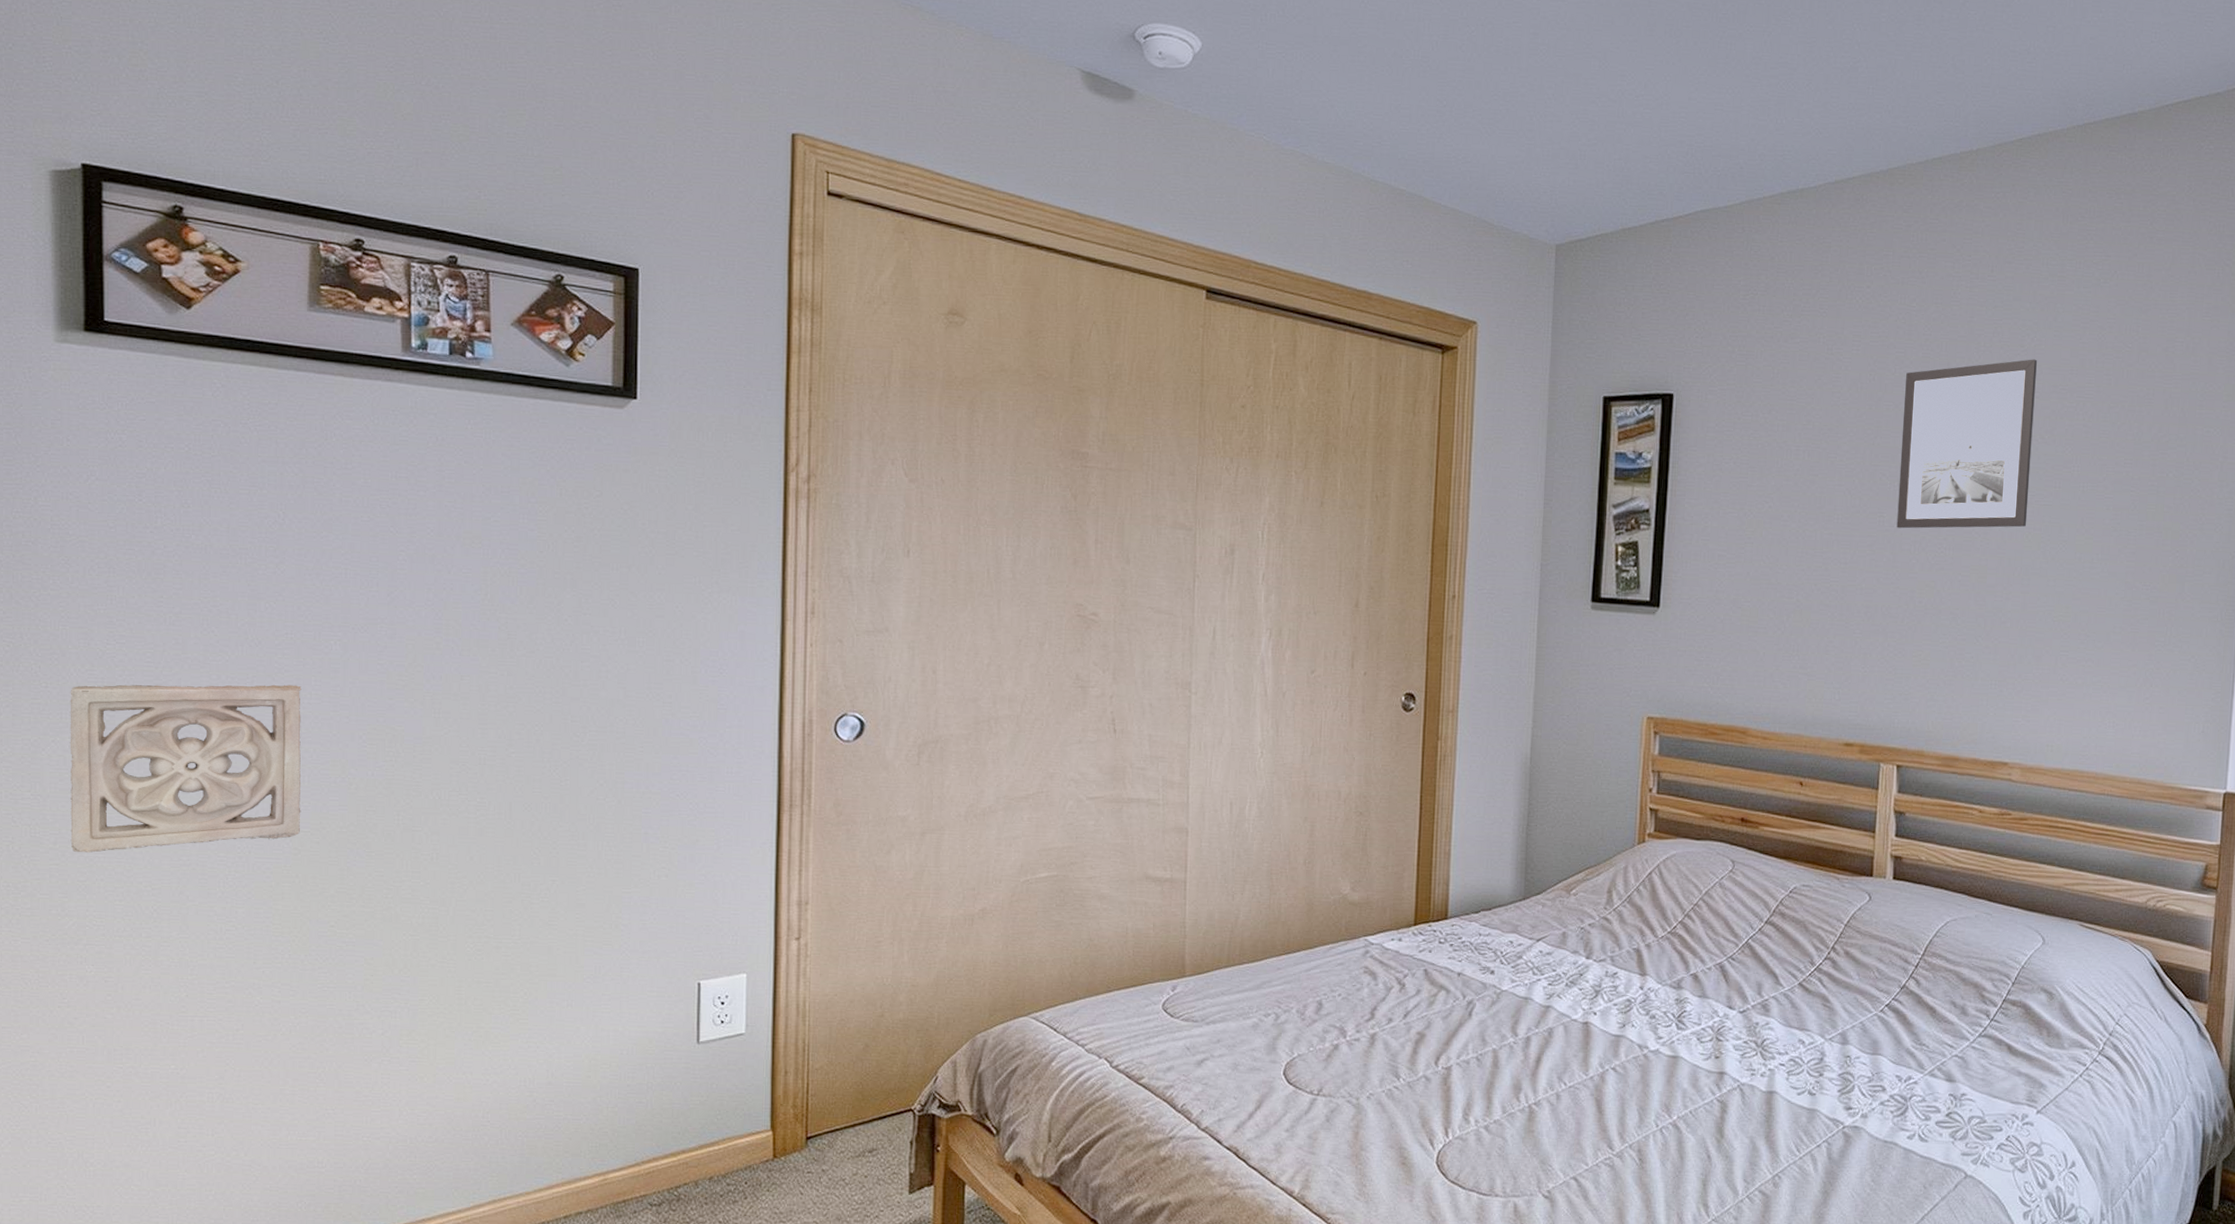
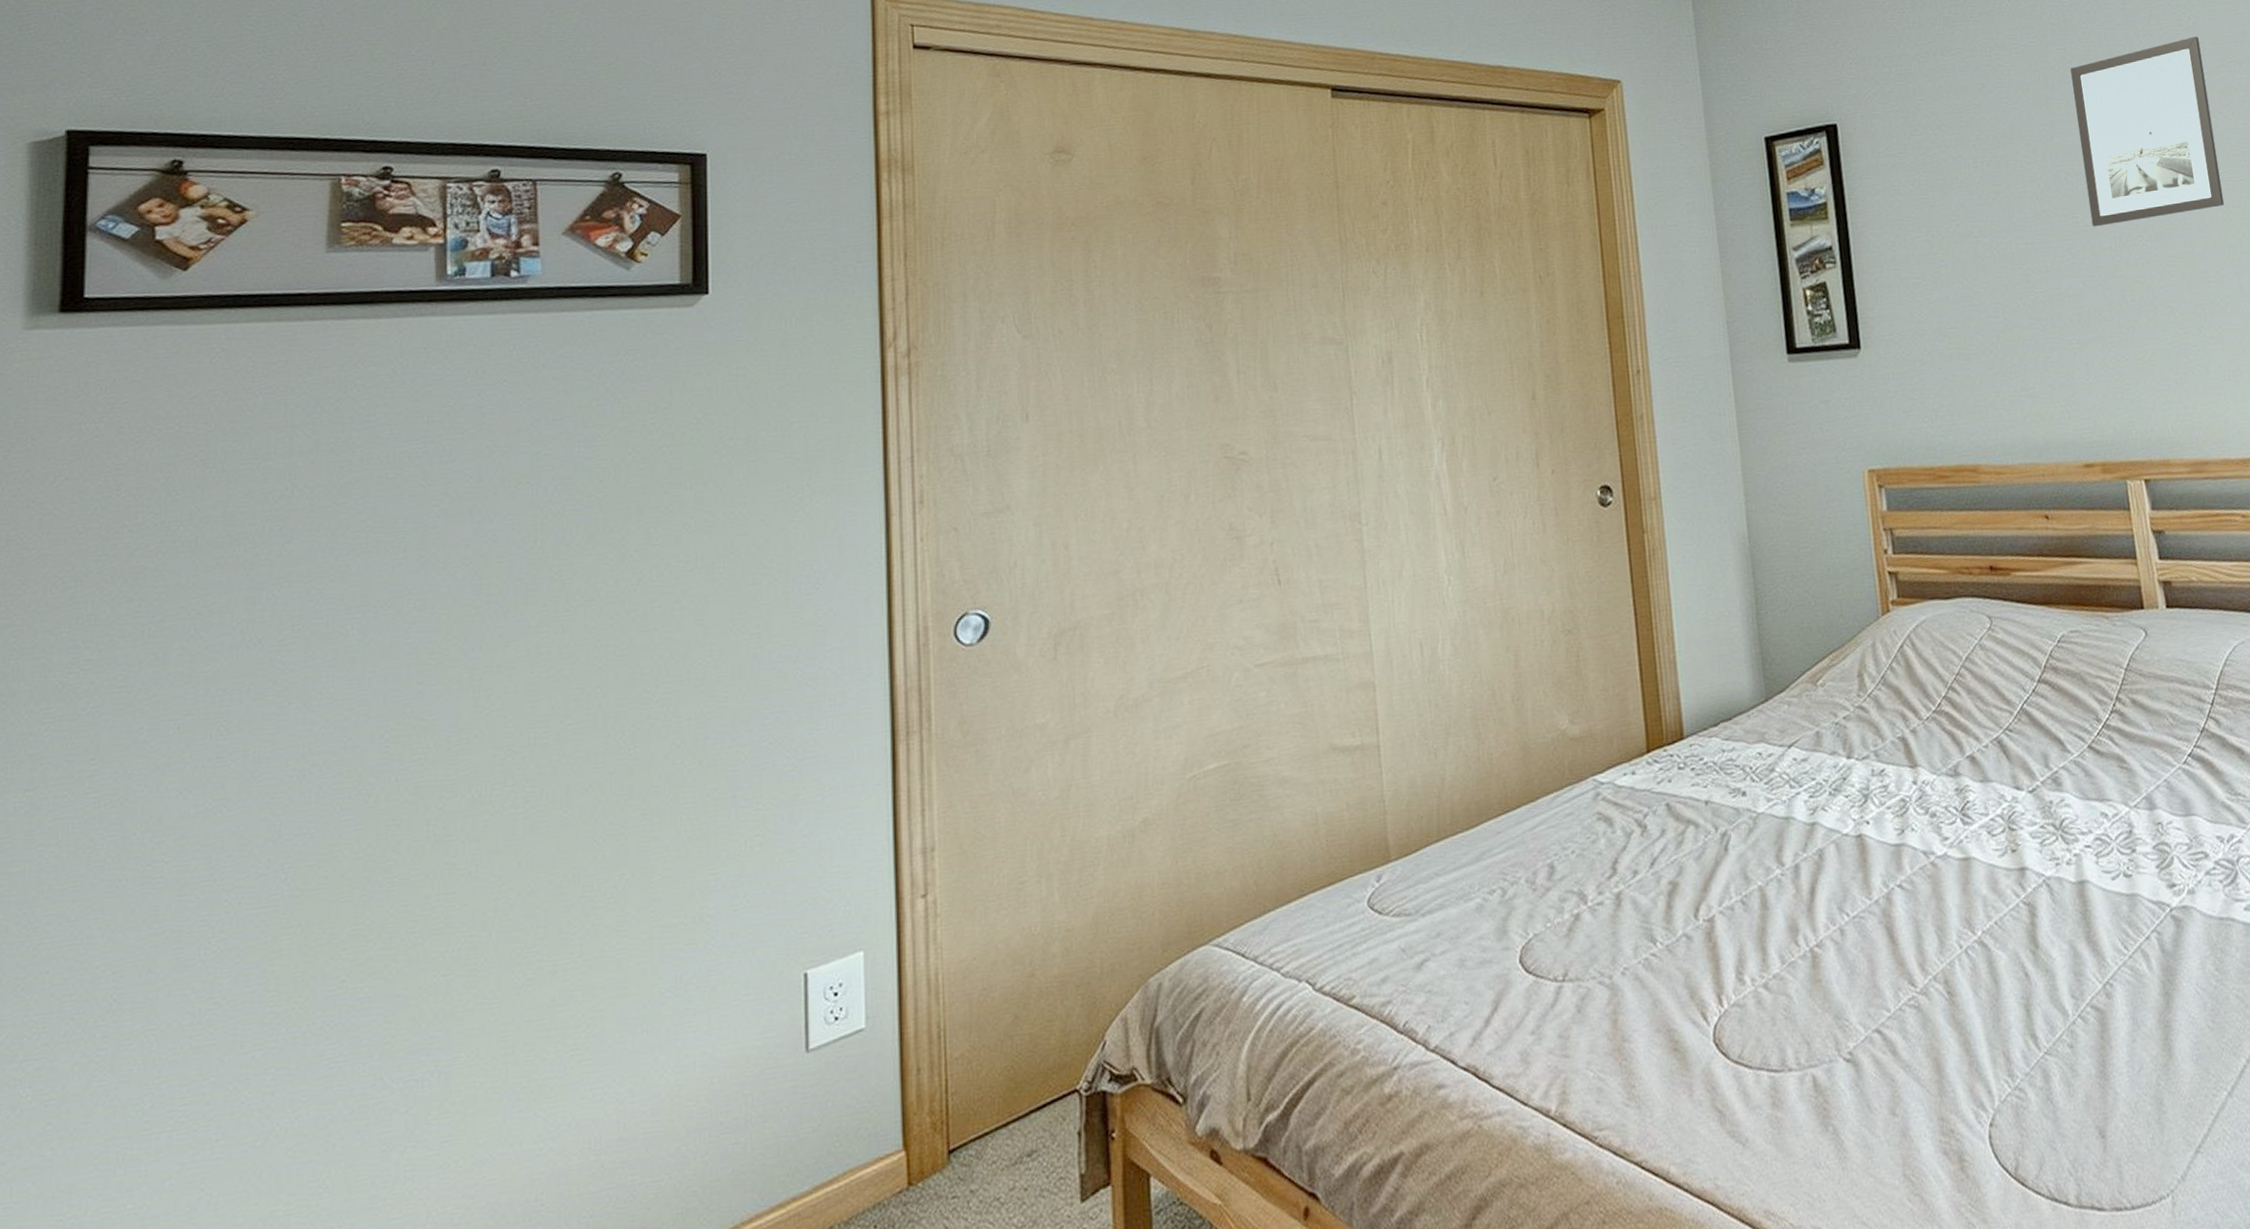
wall ornament: present [70,684,302,853] -> none [9,685,310,942]

